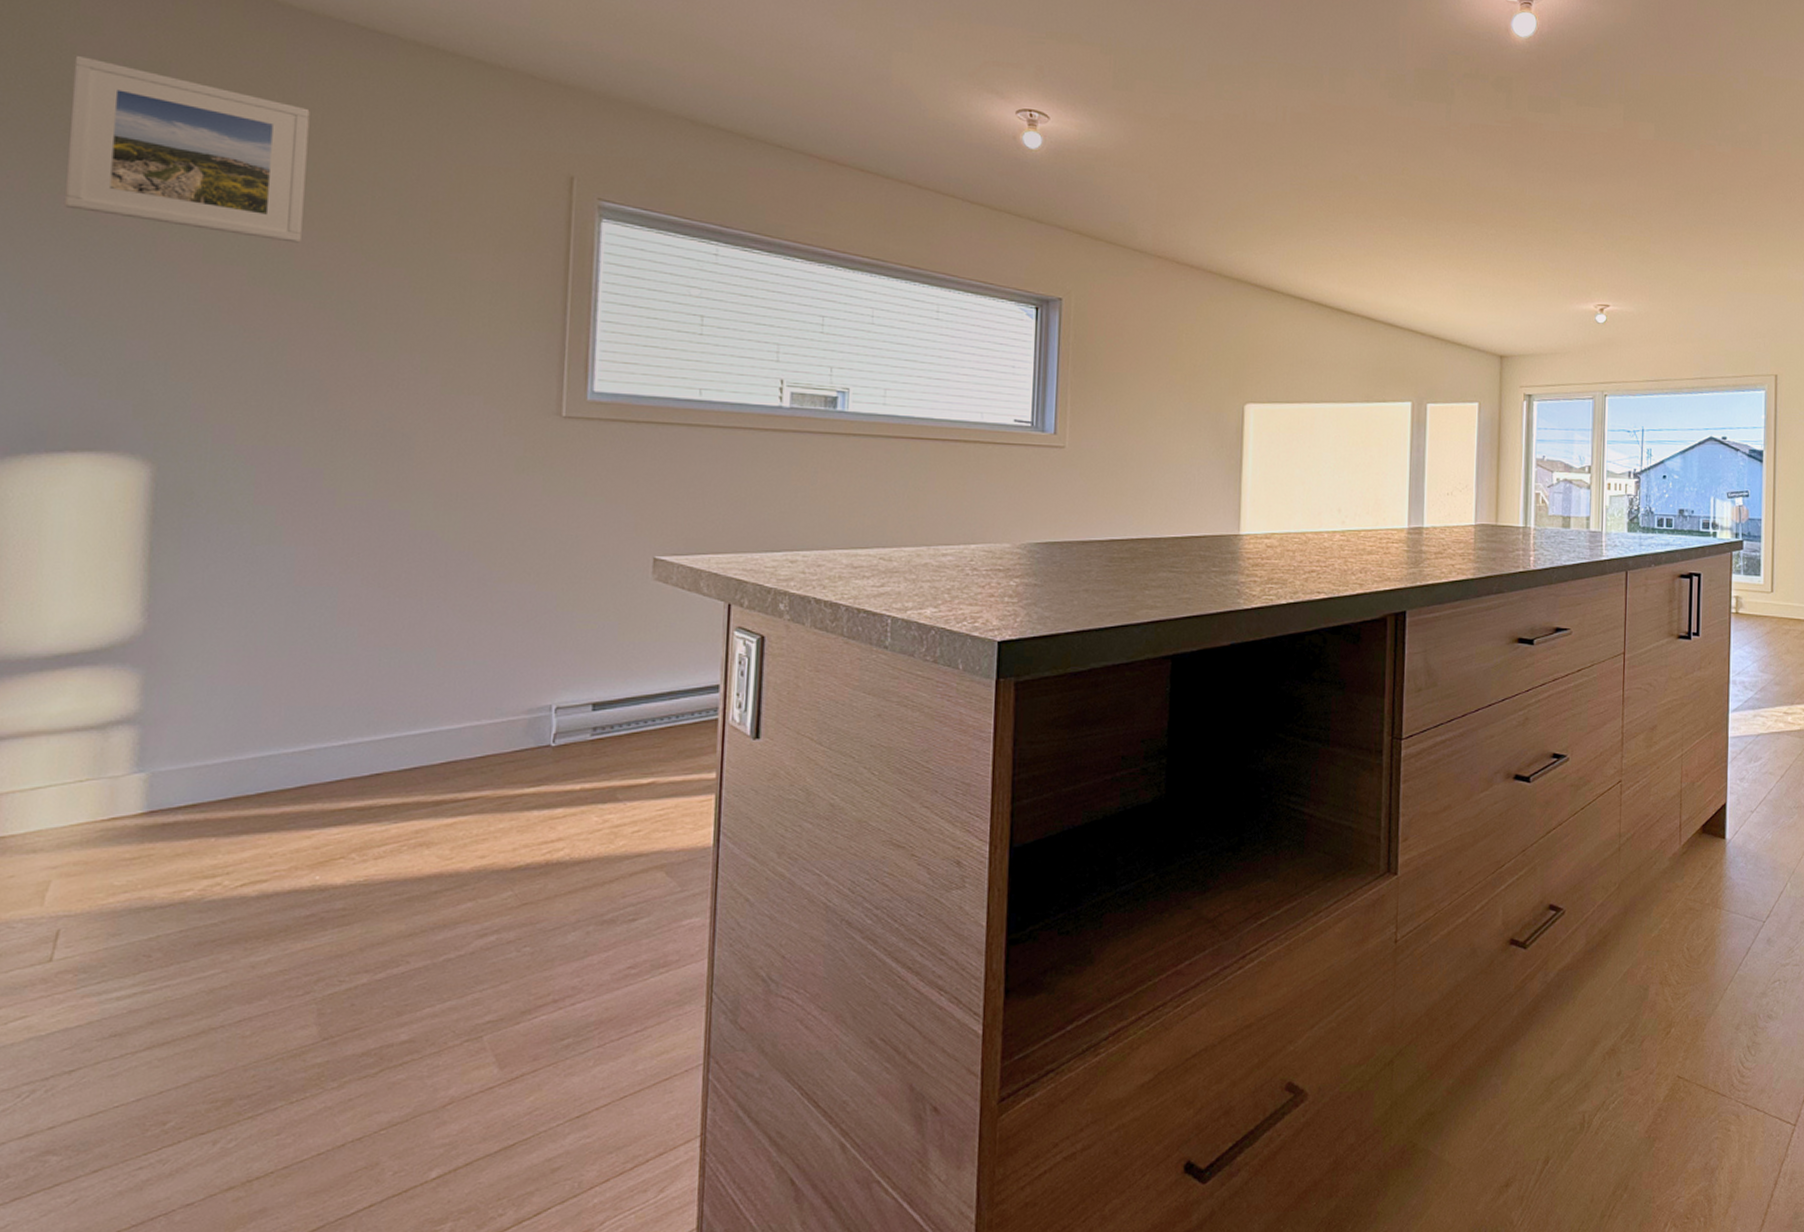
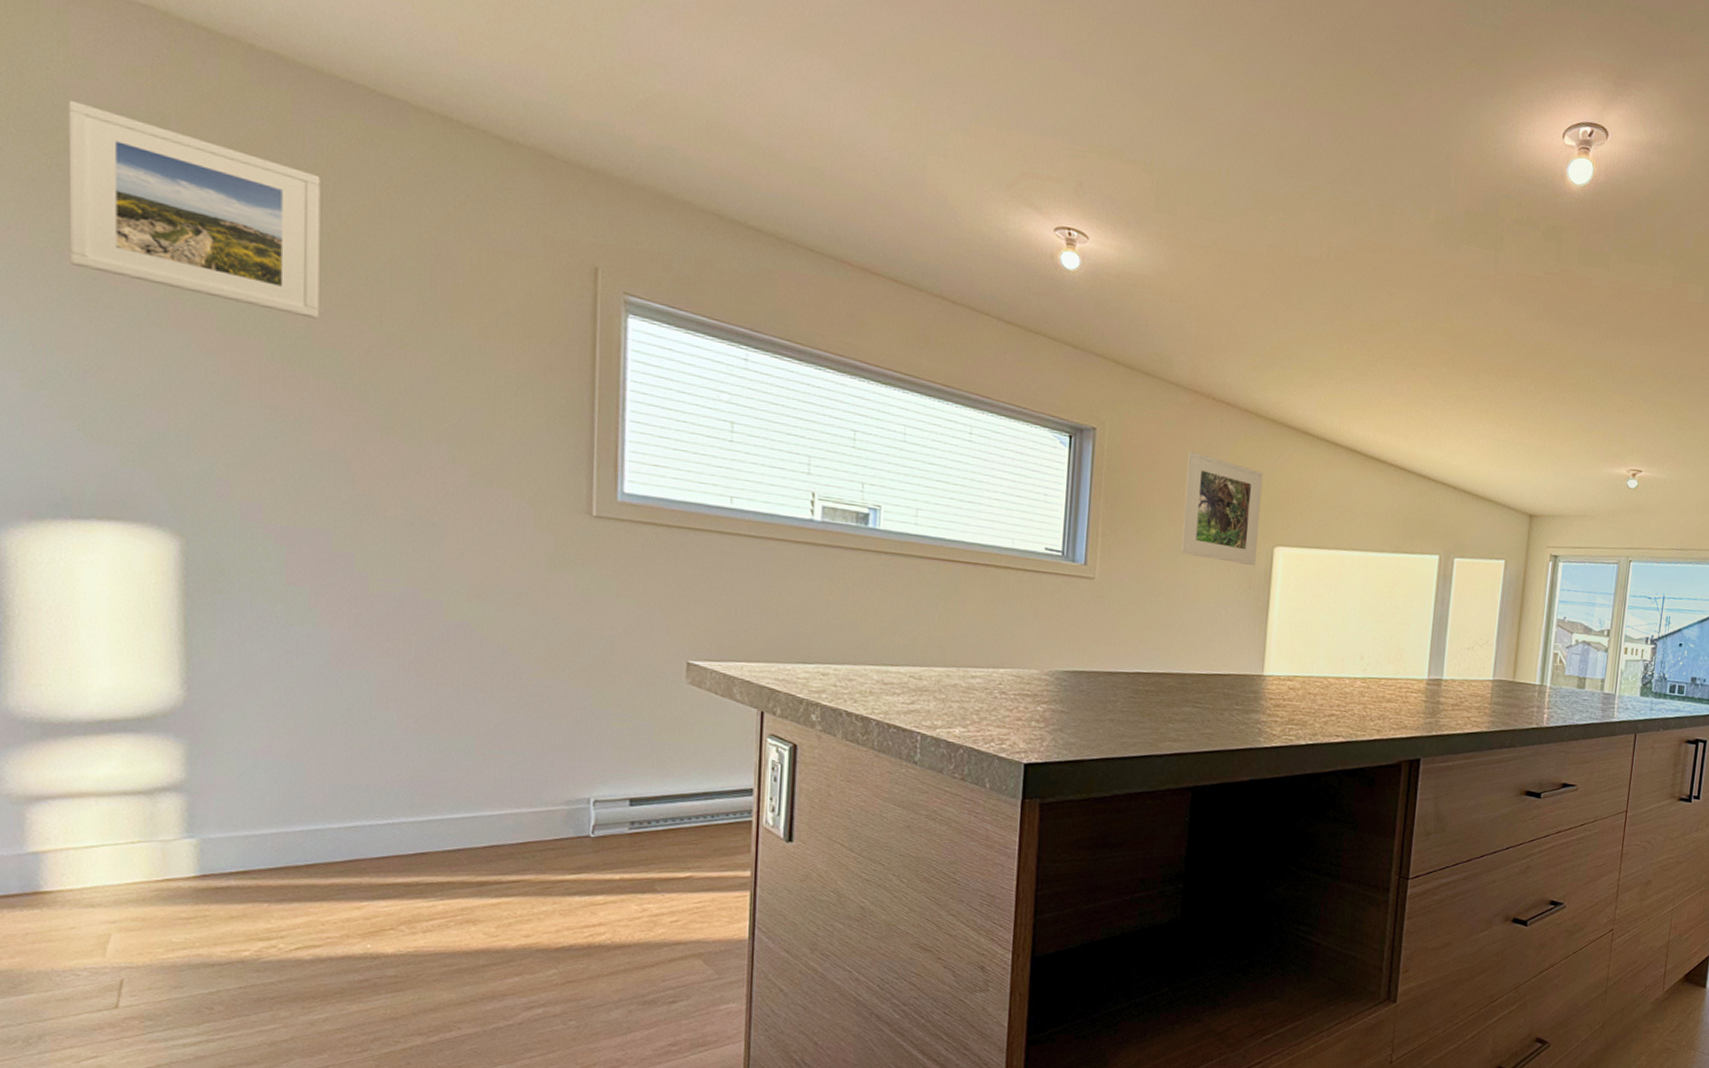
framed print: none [1151,315,1230,425] -> present [1181,451,1263,566]

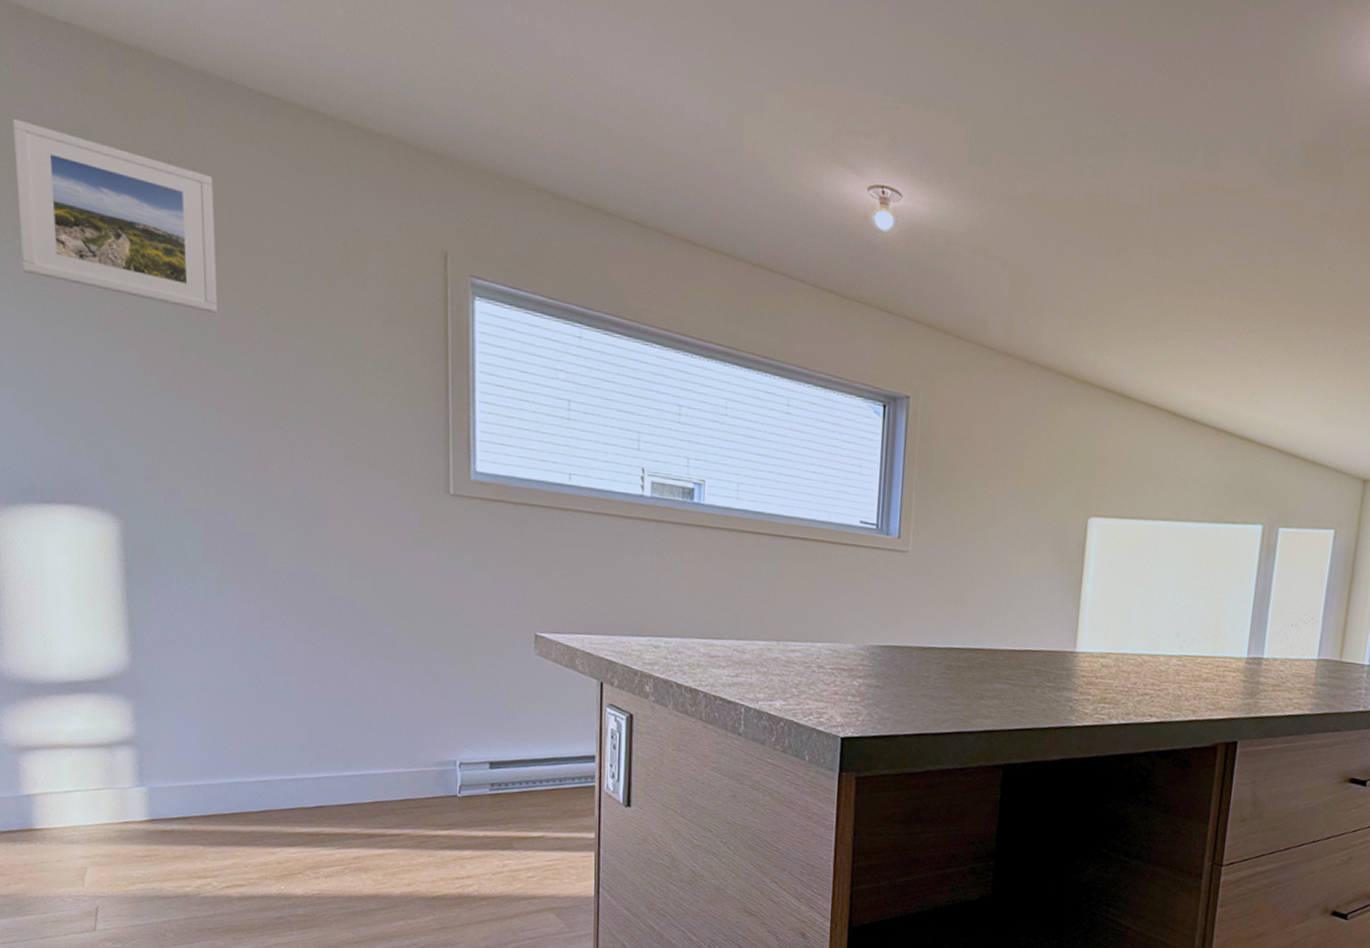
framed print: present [1181,451,1263,566] -> none [994,418,1078,538]

